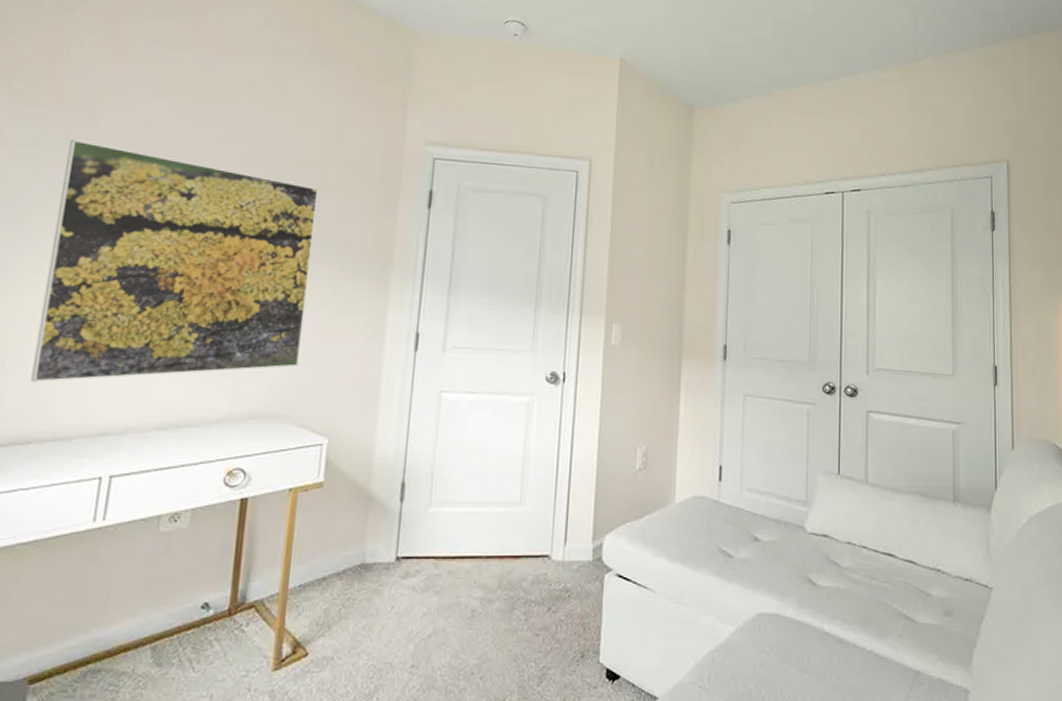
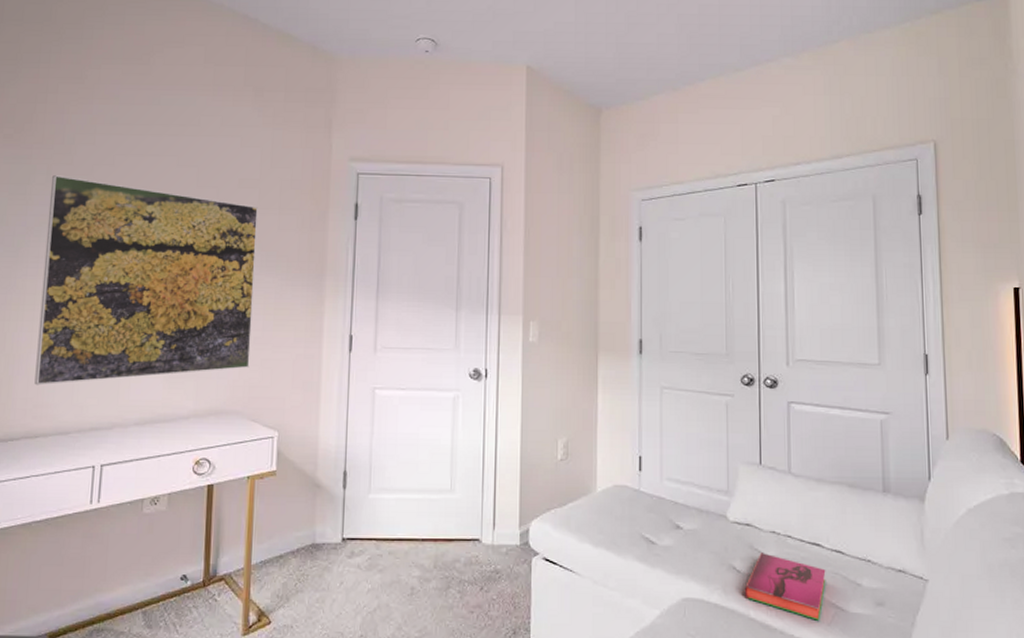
hardback book: none [819,564,898,632] -> present [744,553,826,621]

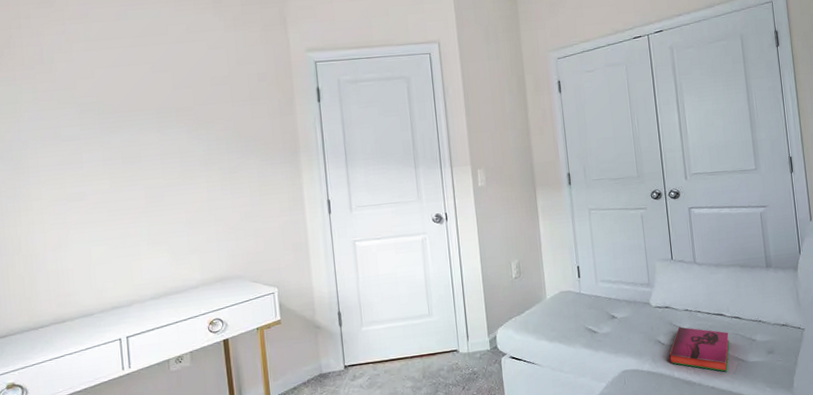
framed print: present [34,175,258,386] -> none [38,92,245,278]

